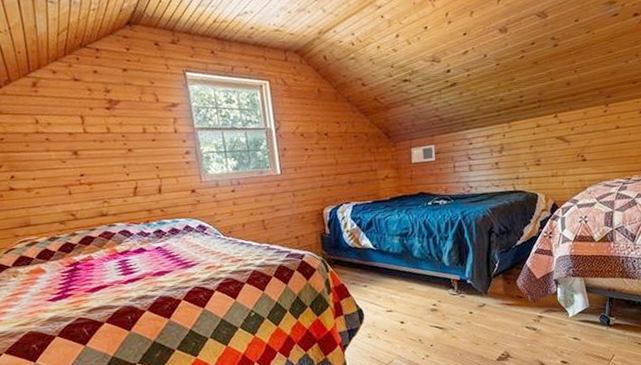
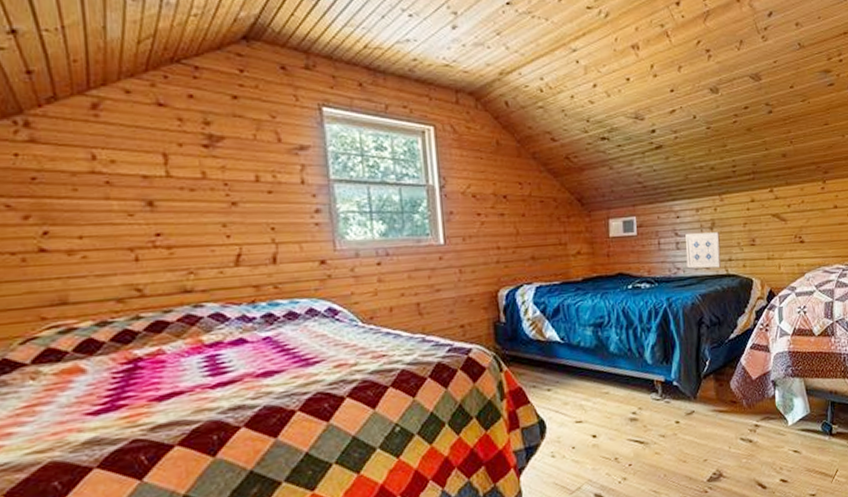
wall art: none [477,155,509,187] -> present [685,232,721,269]

